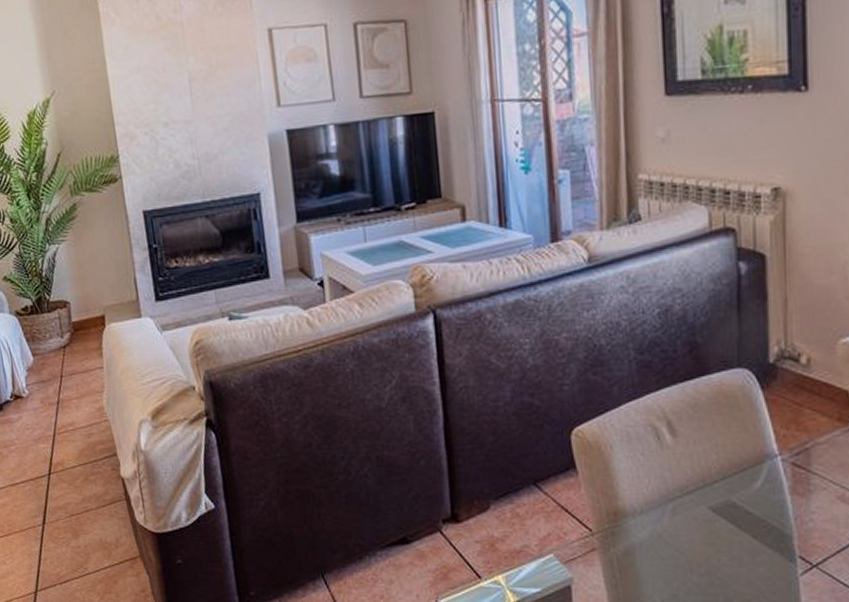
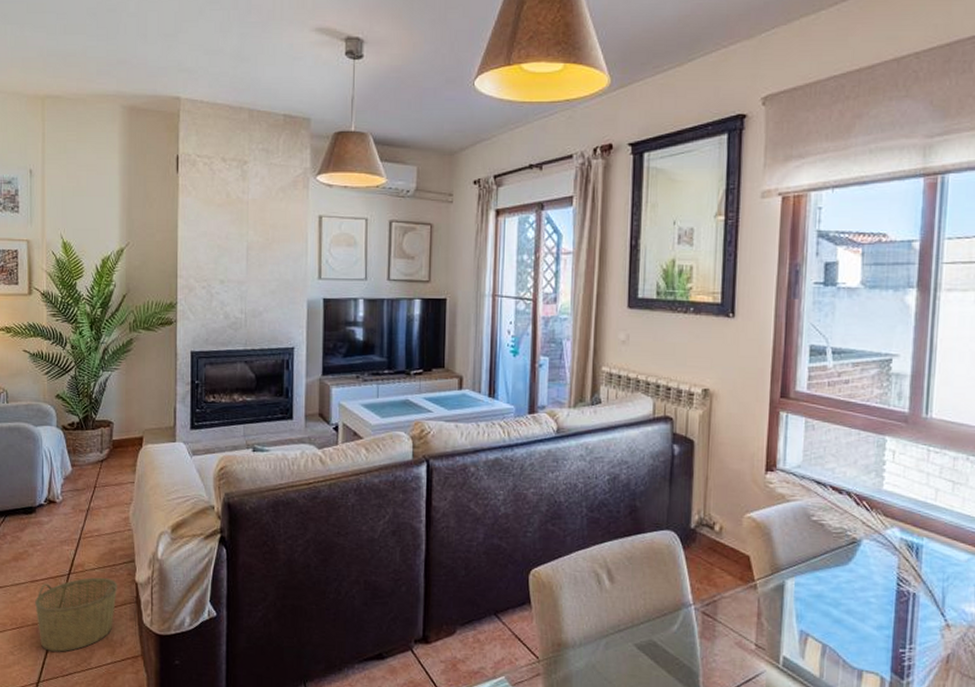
basket: none [18,475,105,558] -> present [34,577,118,652]

